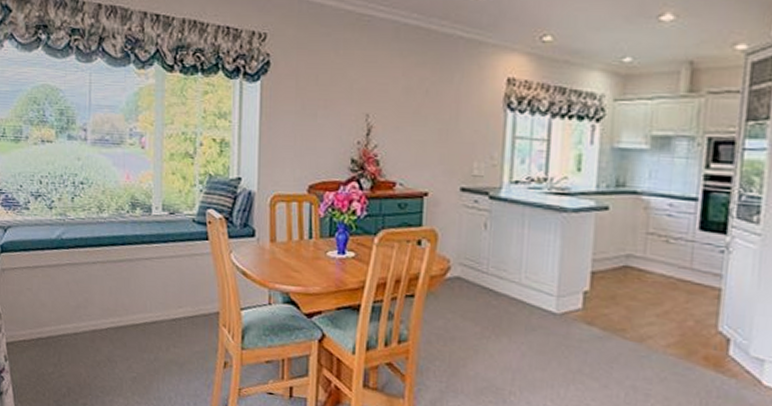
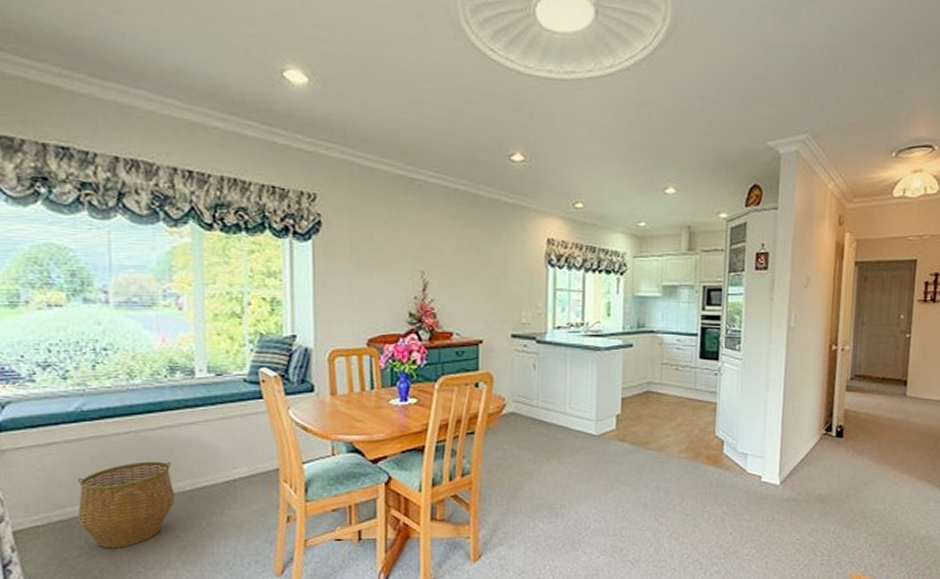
basket: none [53,291,130,371] -> present [77,461,175,549]

